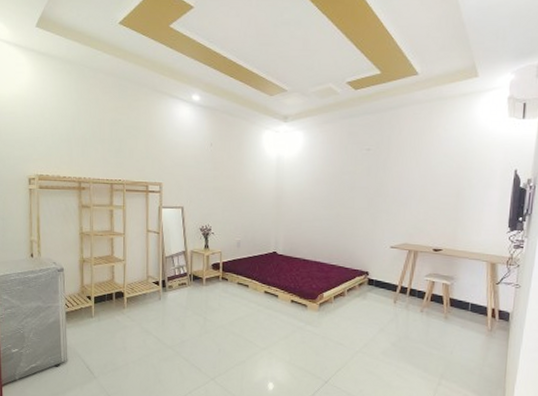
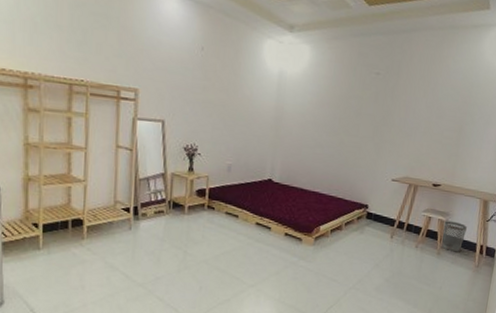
wastebasket: none [448,285,475,316] -> present [442,221,467,252]

